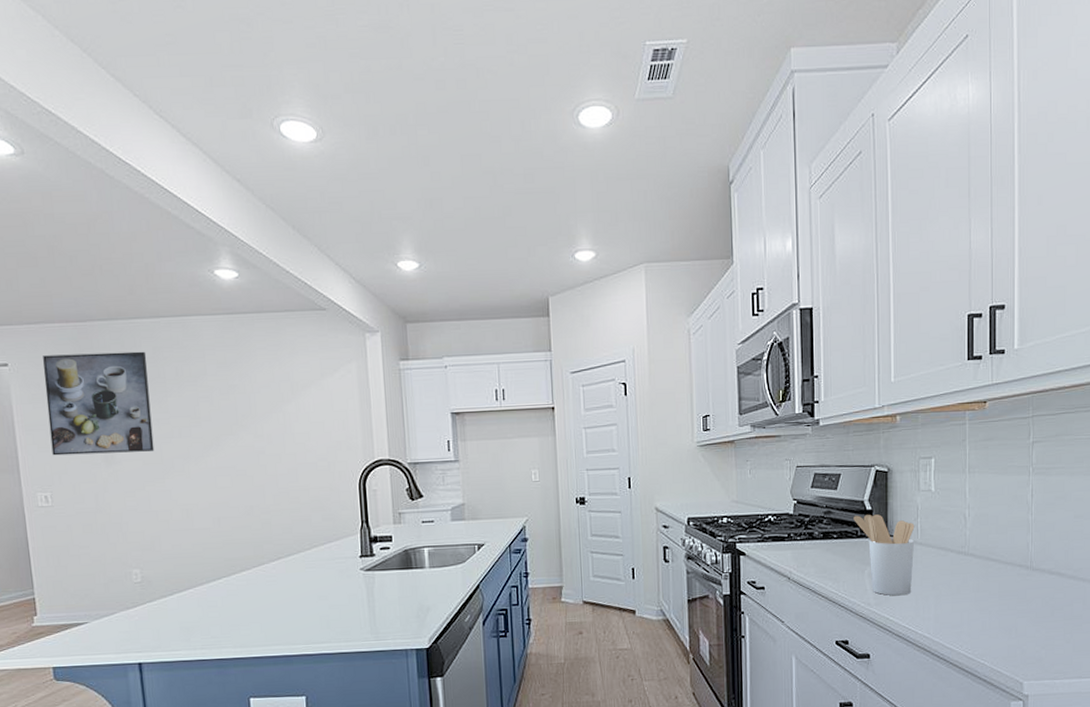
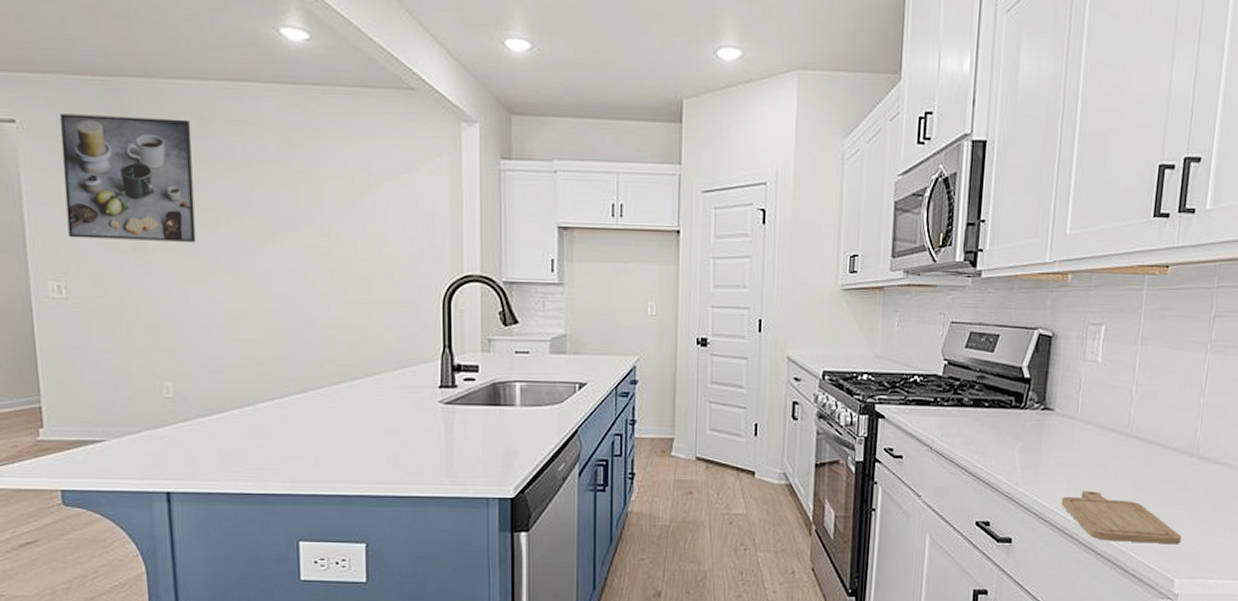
utensil holder: present [853,514,915,596] -> none [1009,383,1076,476]
chopping board: none [911,606,1025,651] -> present [1061,490,1181,545]

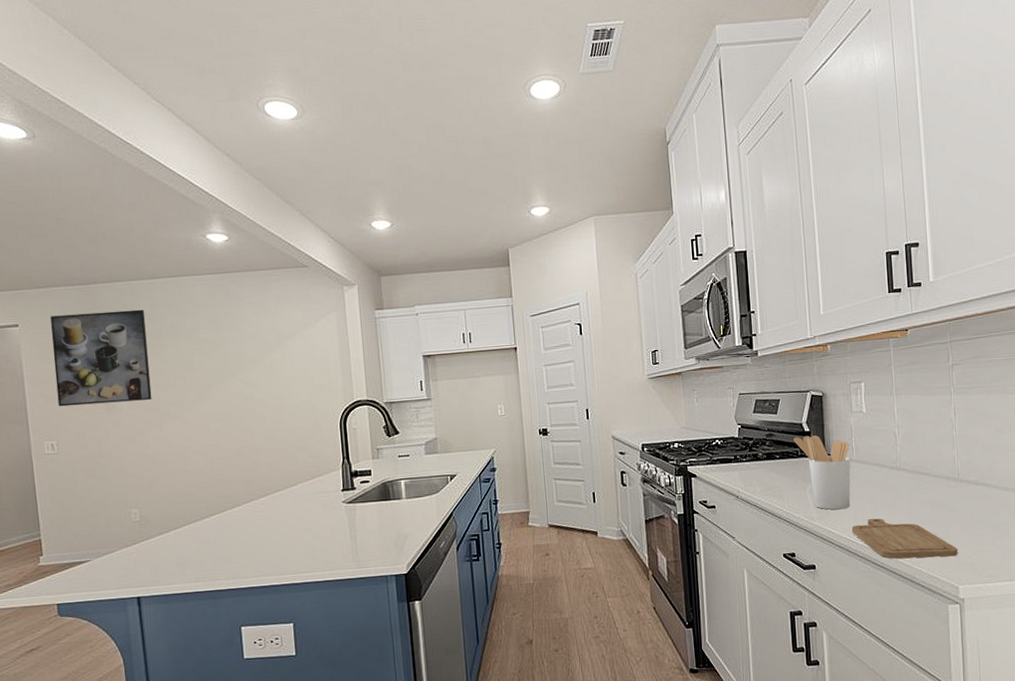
utensil holder: none [1009,383,1076,476] -> present [793,435,851,510]

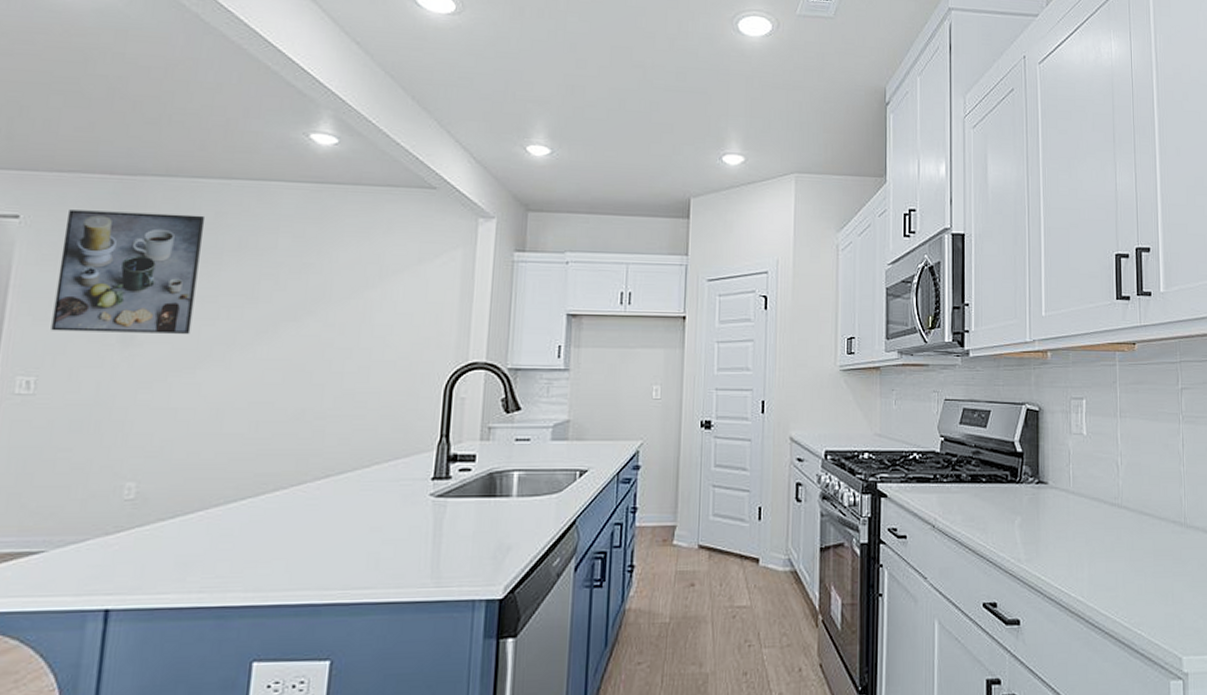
utensil holder: present [793,435,851,510] -> none [1003,458,1067,552]
chopping board: present [851,518,958,559] -> none [1064,564,1183,619]

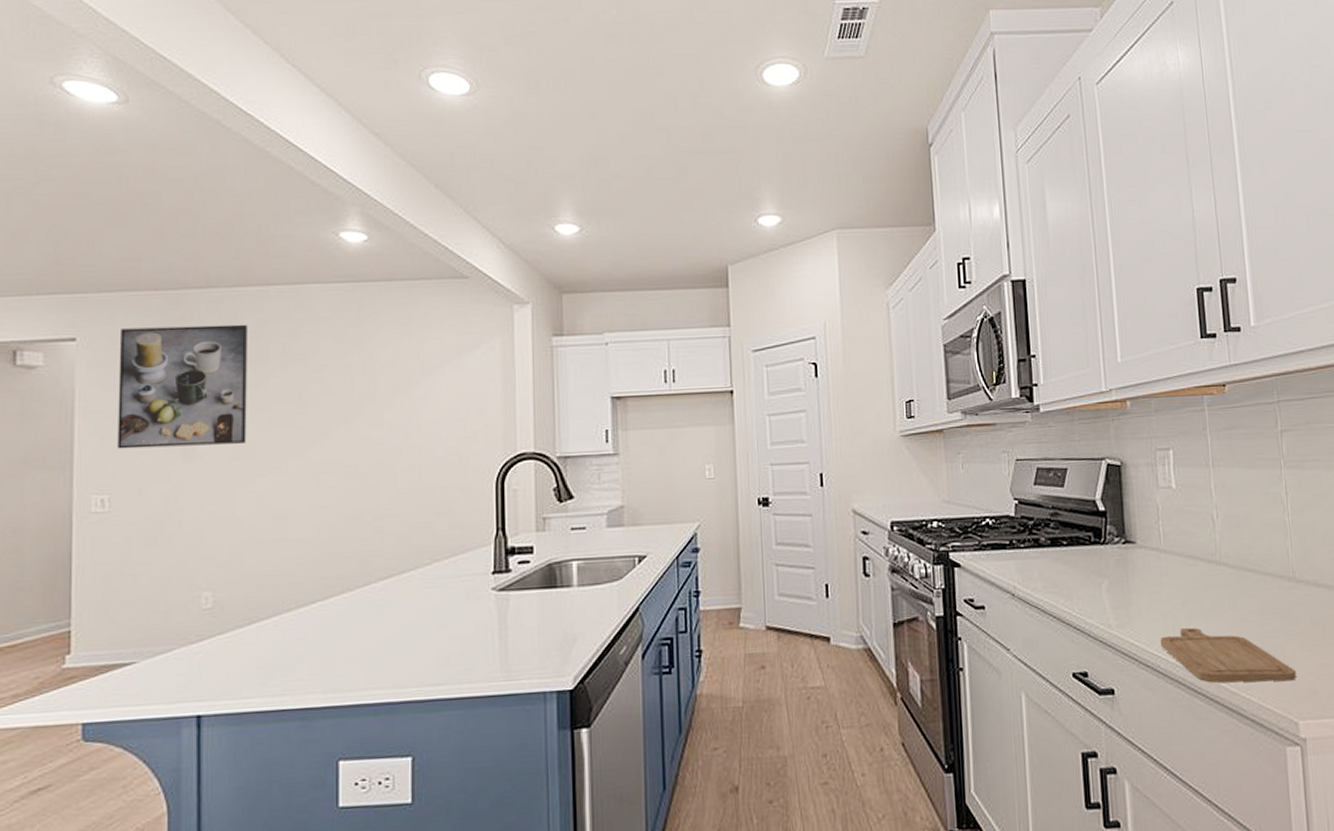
chopping board: none [1064,564,1183,619] -> present [1160,627,1297,683]

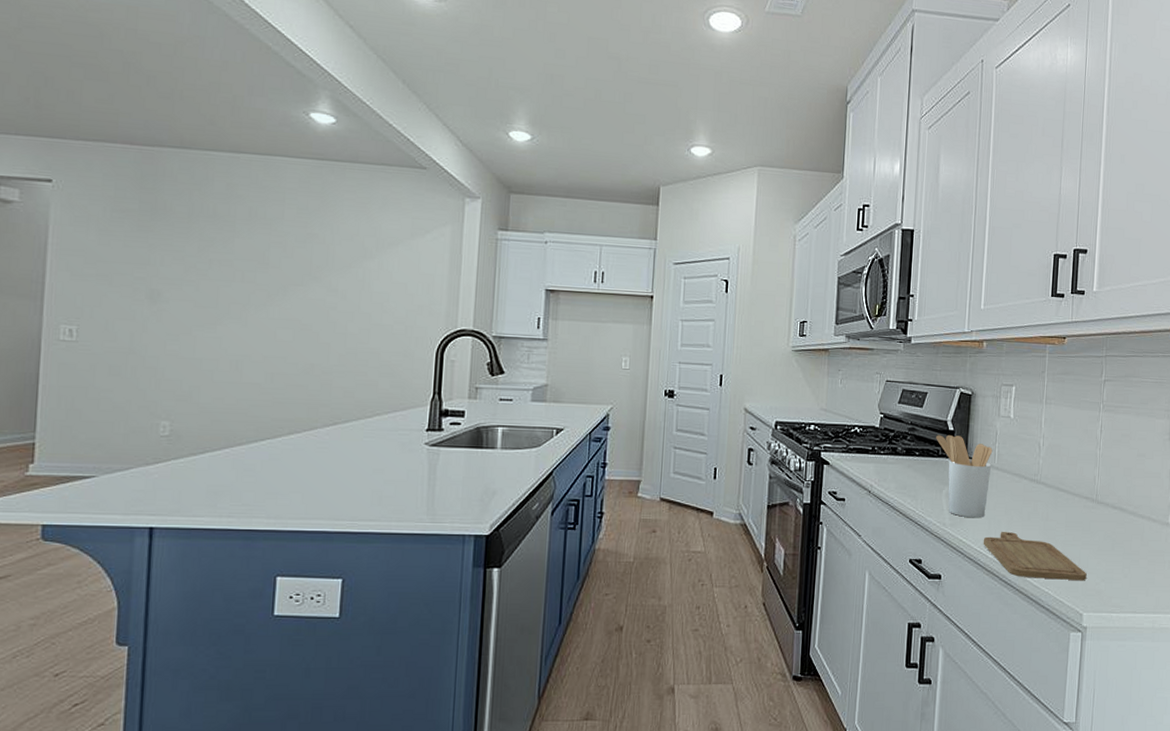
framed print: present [117,324,249,449] -> none [87,176,218,293]
utensil holder: none [1085,516,1158,616] -> present [936,435,993,518]

